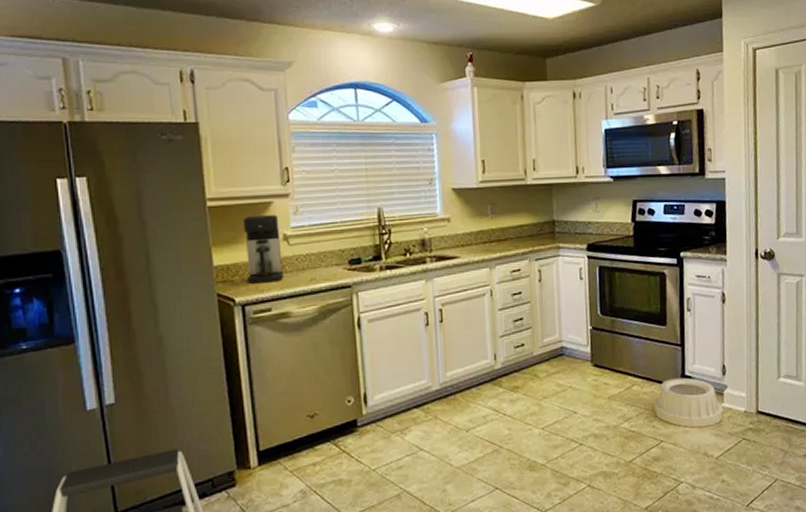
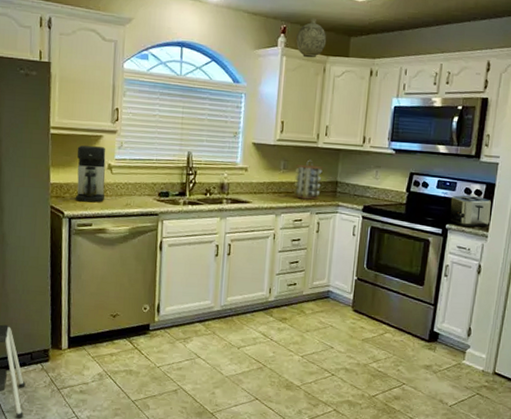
decorative vase: none [486,41,520,86] -> present [296,17,327,58]
spice rack: none [505,199,538,246] -> present [293,159,323,200]
pet bowl: present [654,377,723,428] -> none [401,332,463,378]
toaster: none [681,216,726,253] -> present [450,195,491,228]

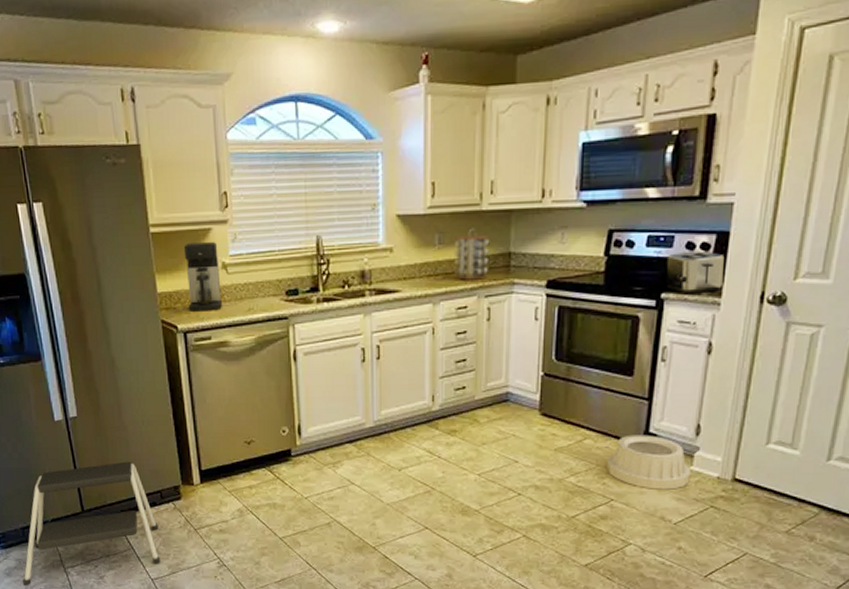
decorative vase: present [296,17,327,58] -> none [443,36,485,93]
pet bowl: none [401,332,463,378] -> present [607,435,691,490]

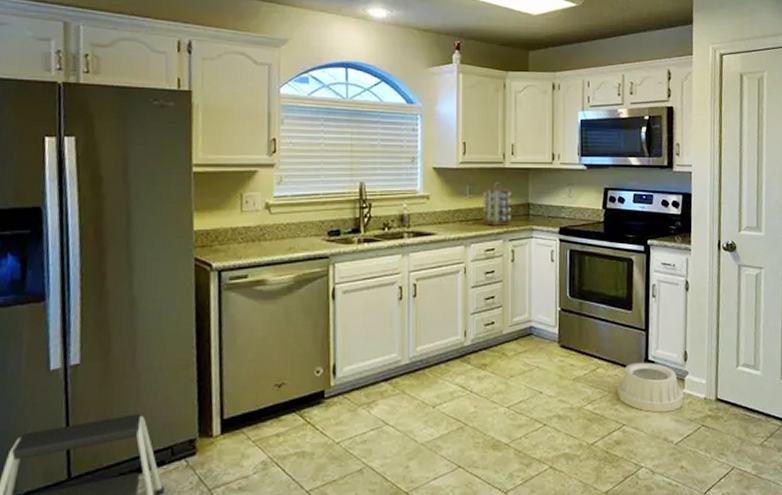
coffee maker: present [183,242,223,312] -> none [225,184,263,250]
toaster: present [666,250,724,295] -> none [649,207,691,242]

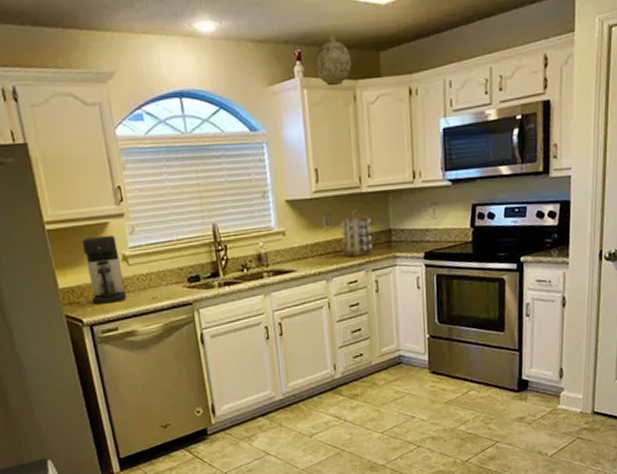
coffee maker: none [225,184,263,250] -> present [81,235,127,305]
decorative vase: none [472,32,504,74] -> present [315,34,352,86]
pet bowl: present [617,362,684,413] -> none [490,381,559,429]

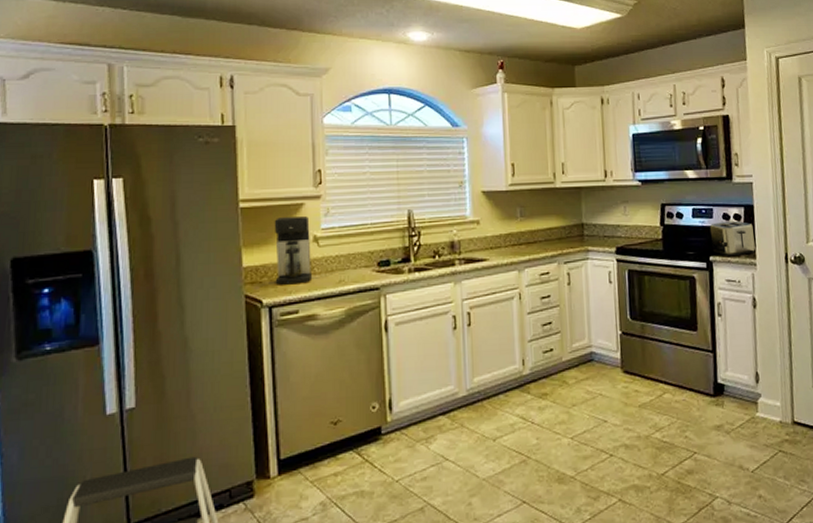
decorative vase: present [315,34,352,86] -> none [516,50,550,92]
spice rack: present [340,209,374,257] -> none [534,202,567,249]
toaster: none [522,218,569,257] -> present [709,220,756,257]

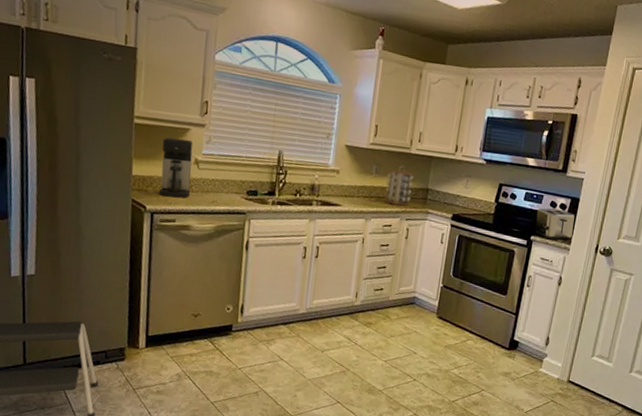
spice rack: none [534,202,567,249] -> present [383,165,415,206]

